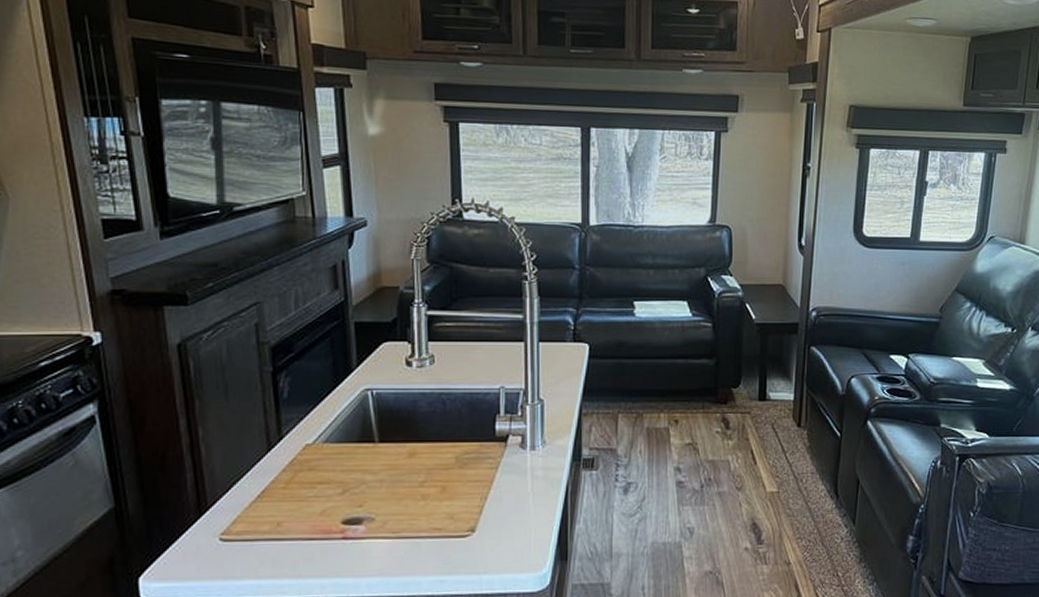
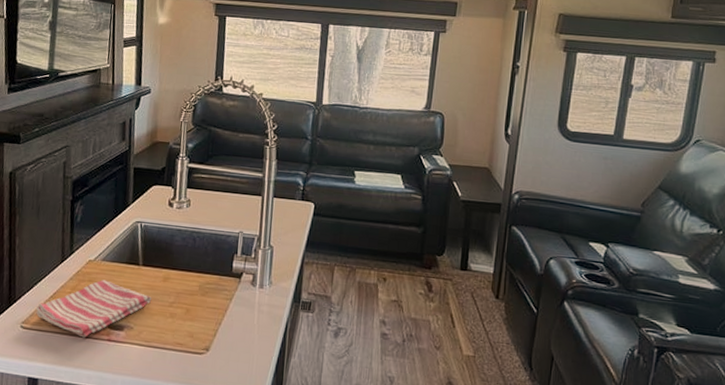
dish towel: none [238,466,396,541] -> present [35,279,152,338]

